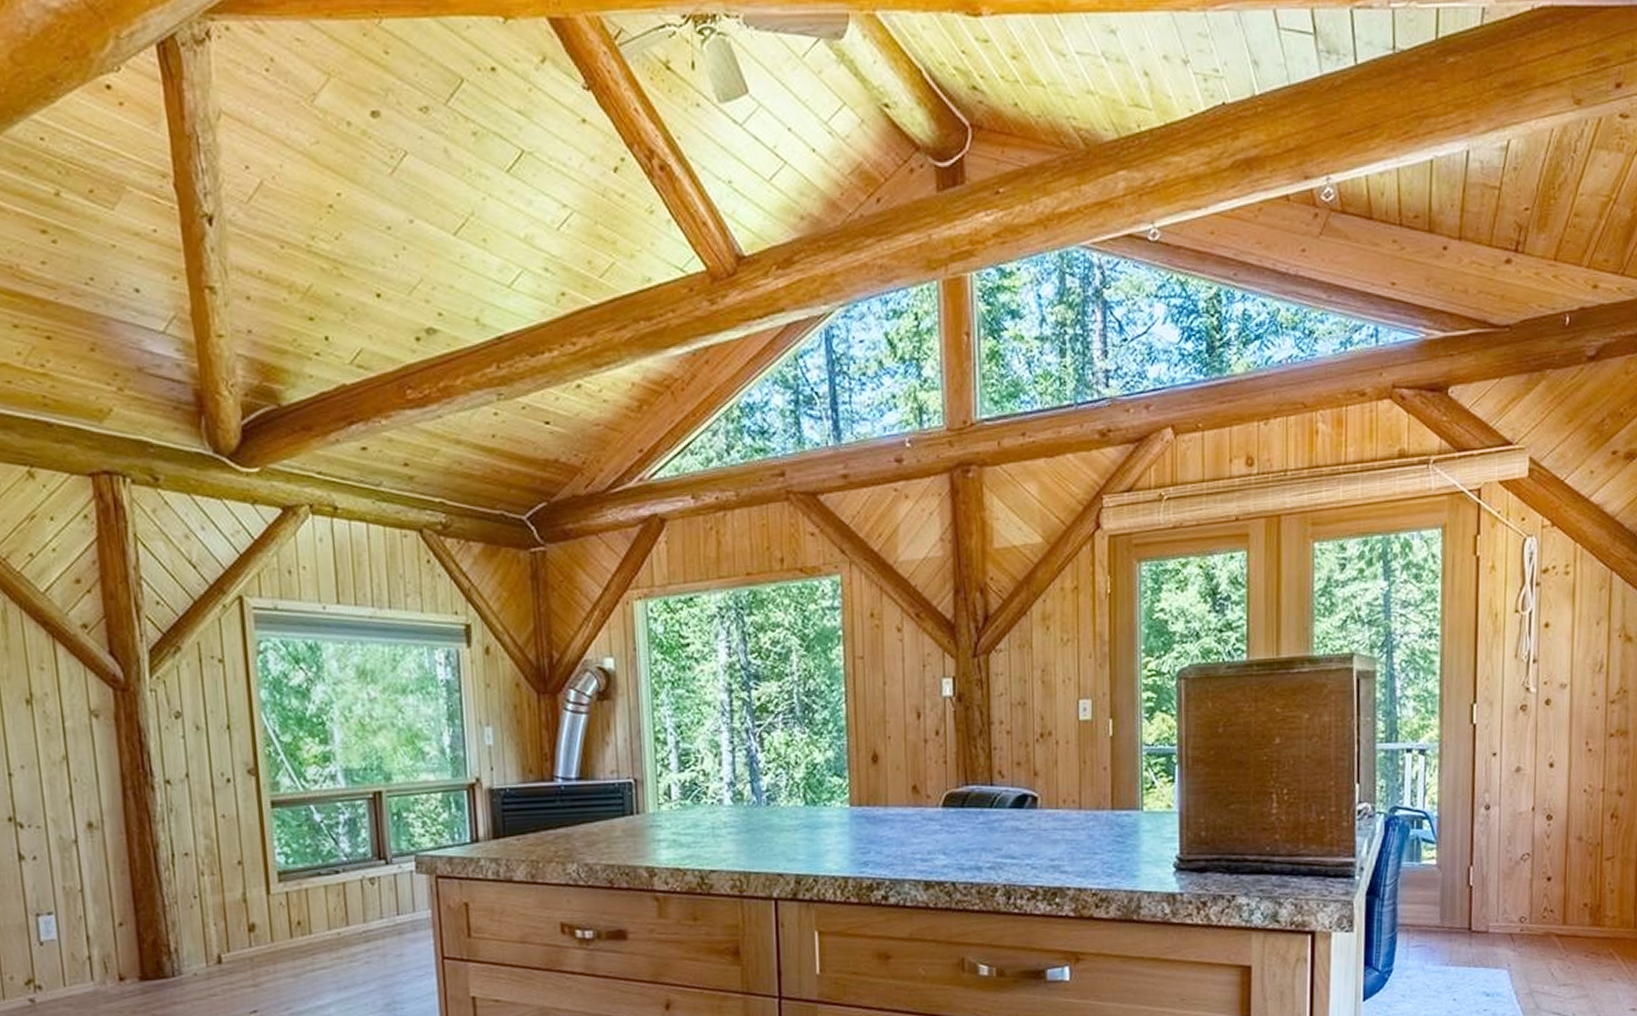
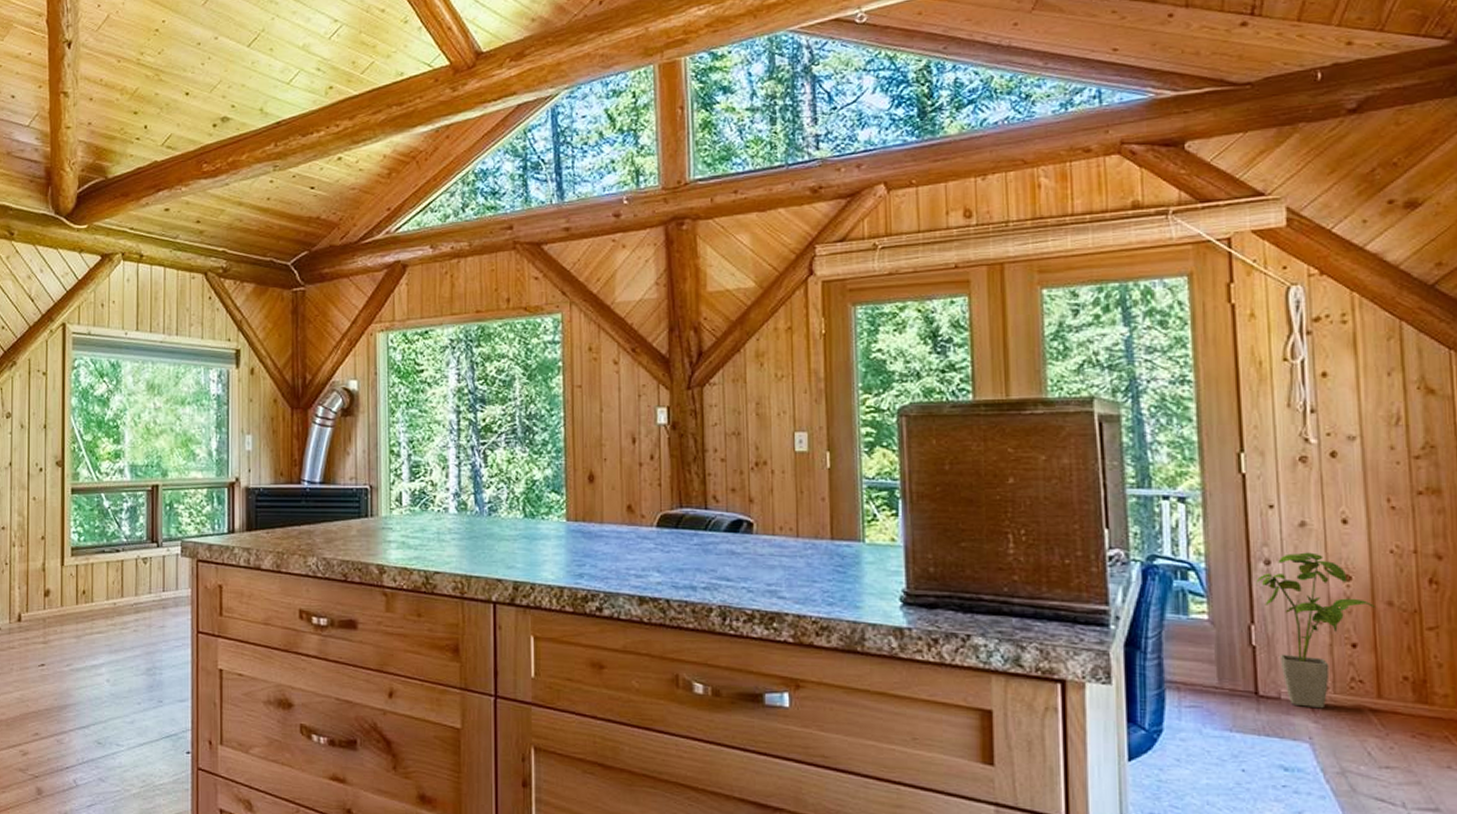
house plant: none [1477,796,1570,938] -> present [1256,552,1377,709]

